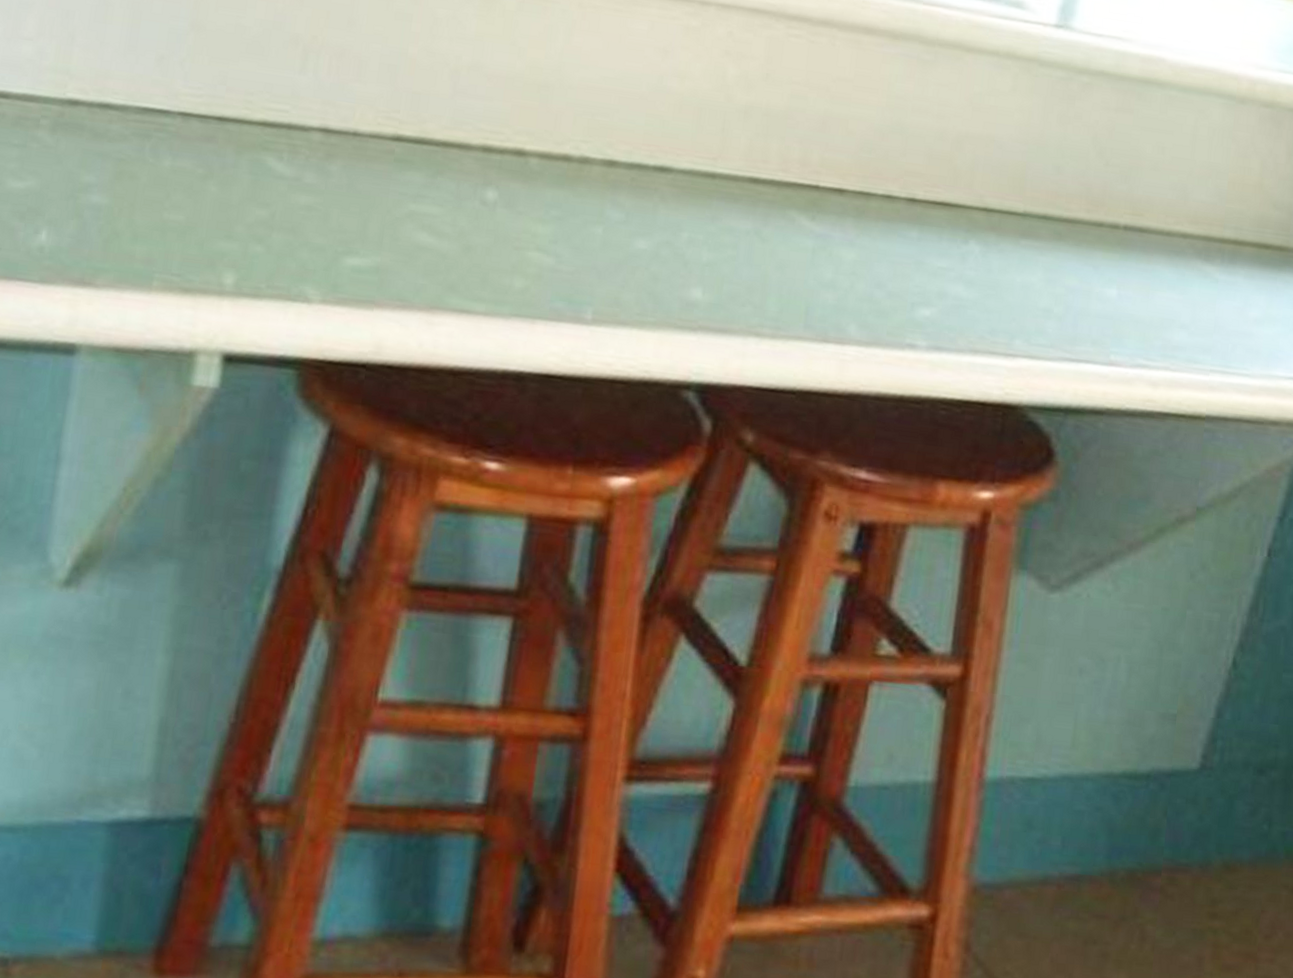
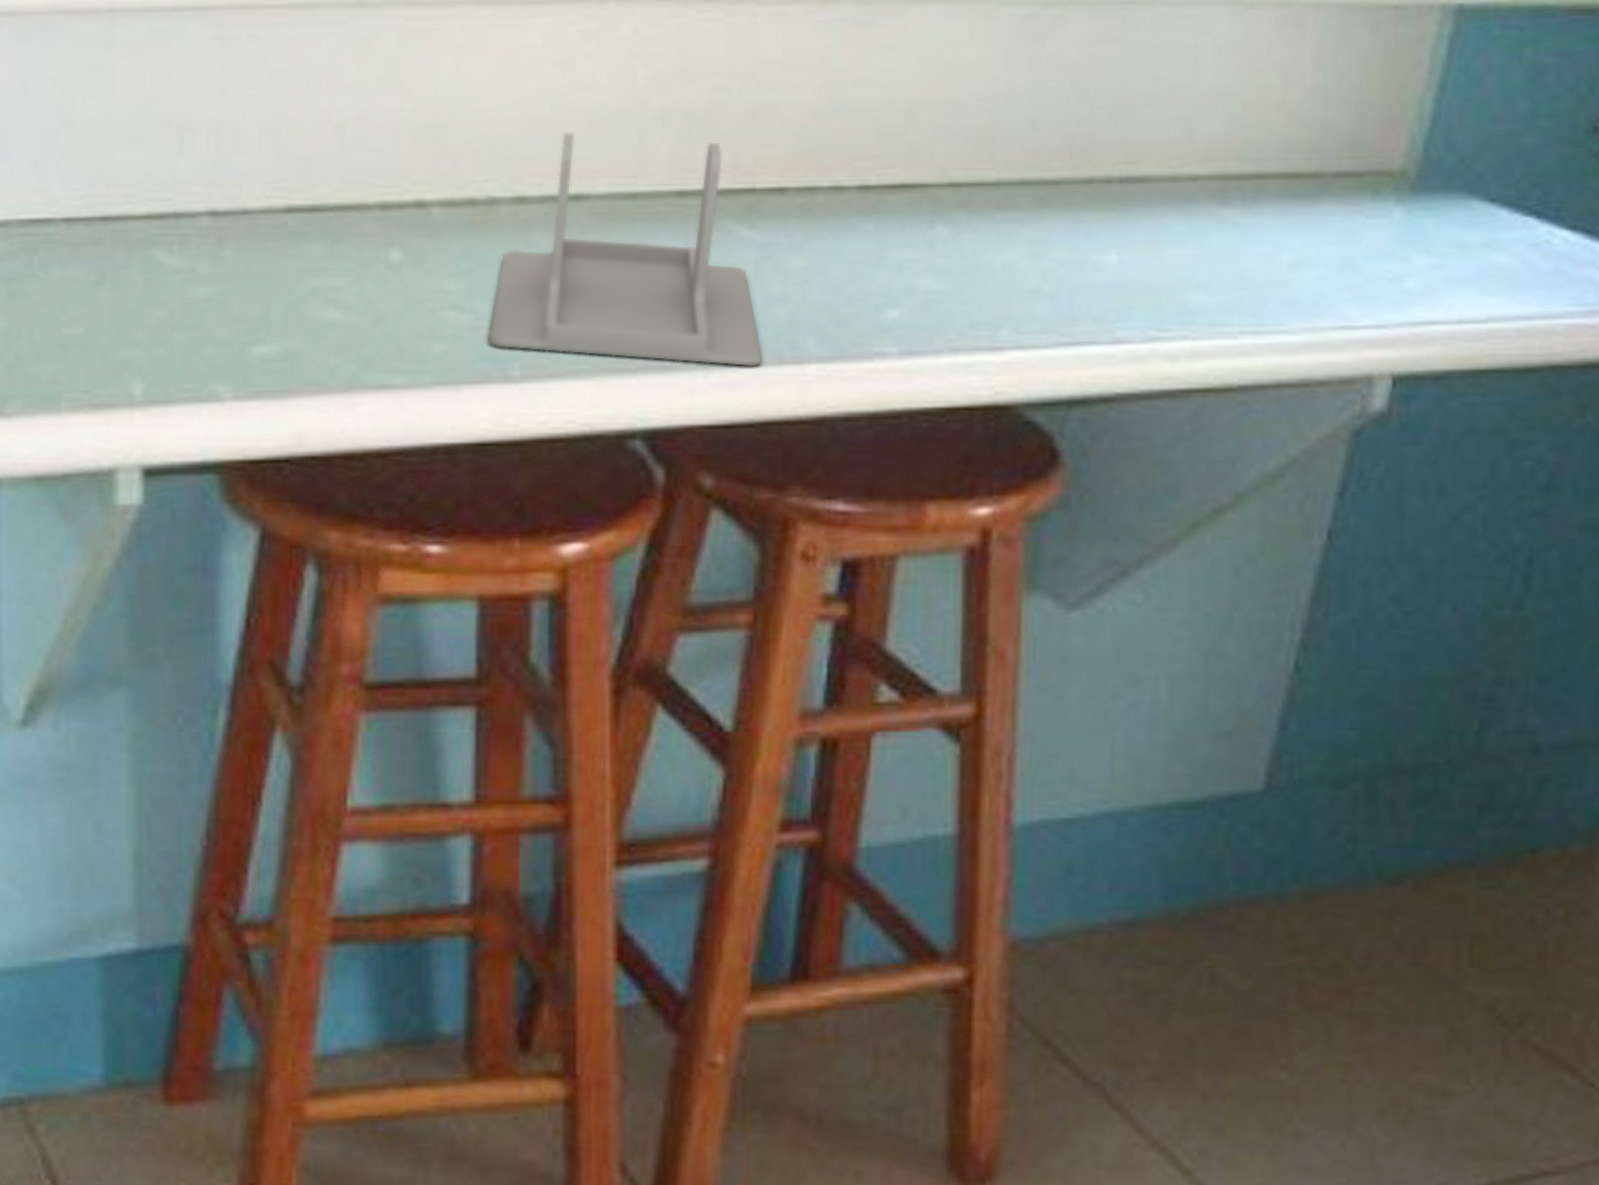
napkin holder: none [565,111,811,341] -> present [487,132,764,367]

